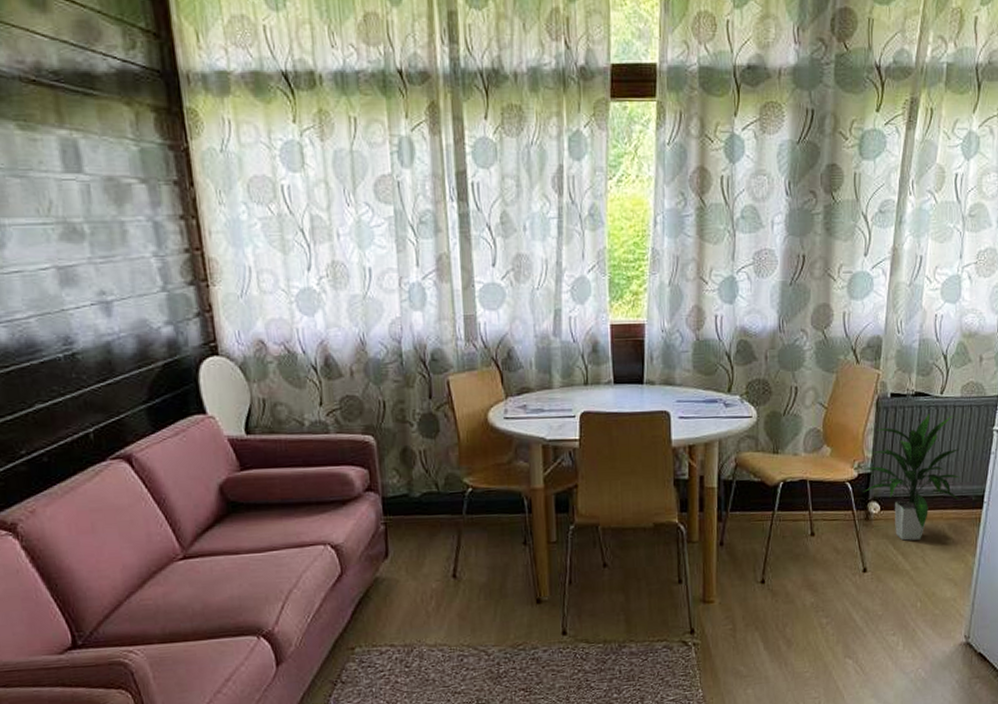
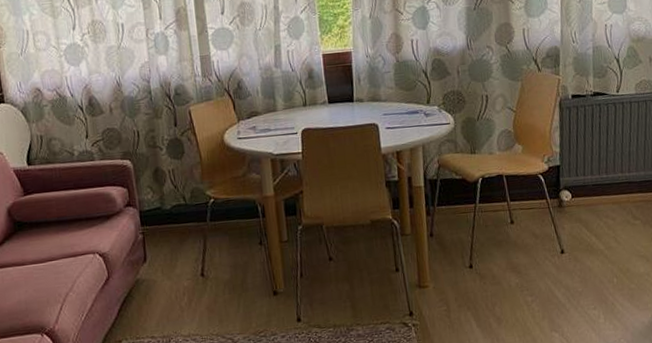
indoor plant: present [864,414,961,541] -> none [553,110,644,224]

